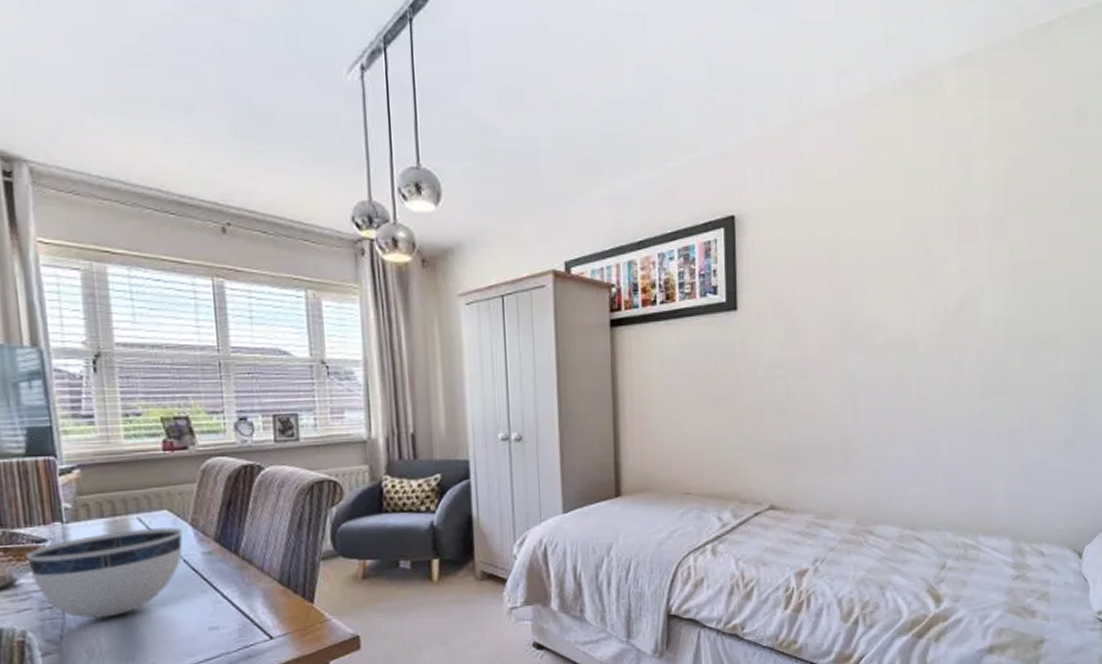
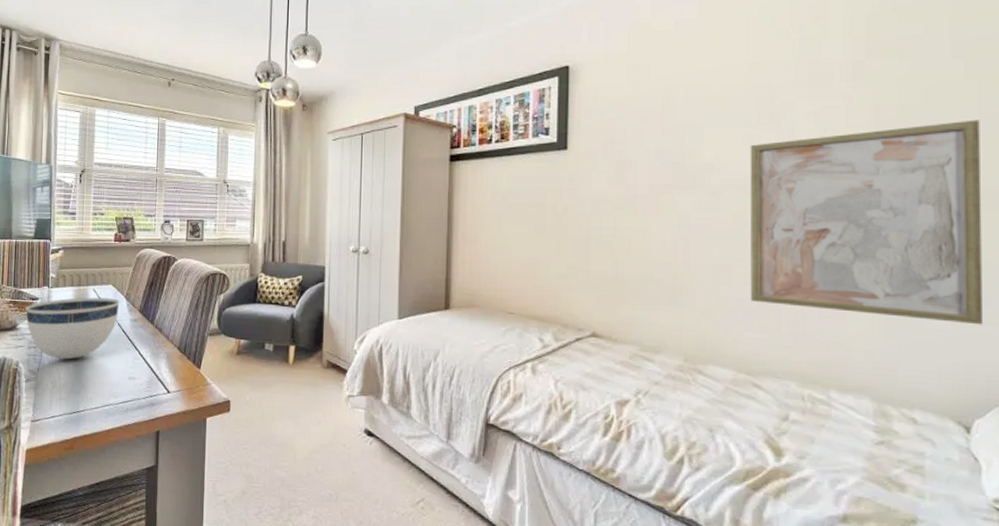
wall art: none [909,274,1092,463] -> present [749,119,982,325]

